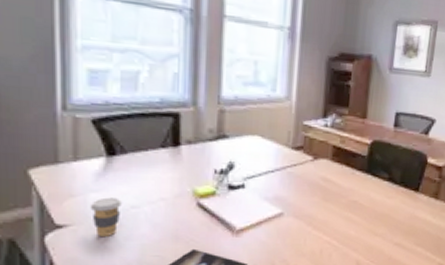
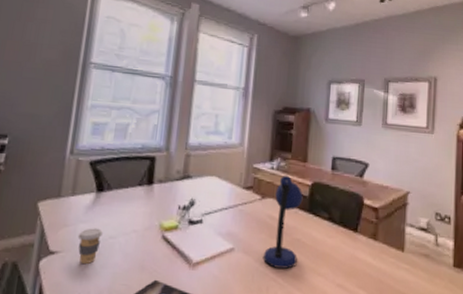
desk lamp: none [315,133,361,231] -> present [262,175,303,269]

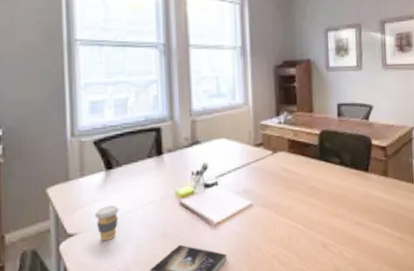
desk lamp: present [262,175,303,269] -> none [281,127,315,217]

